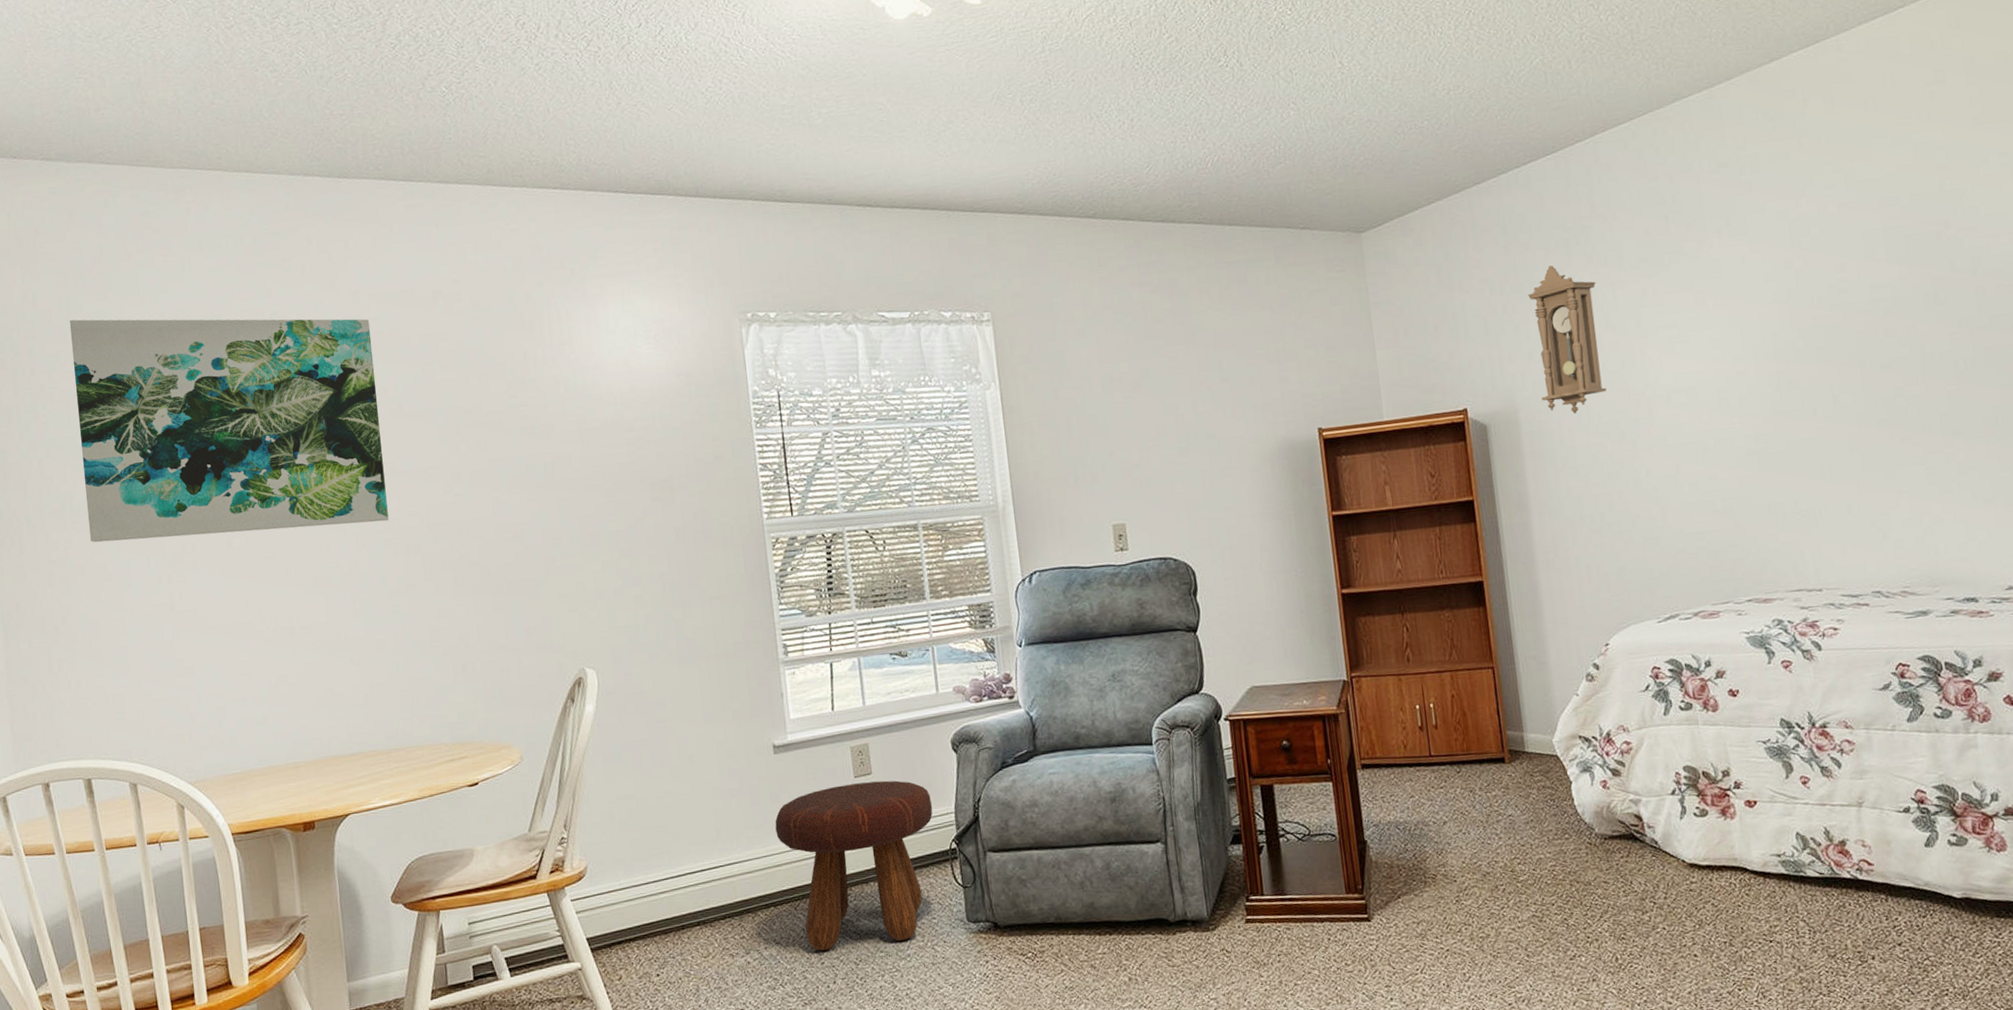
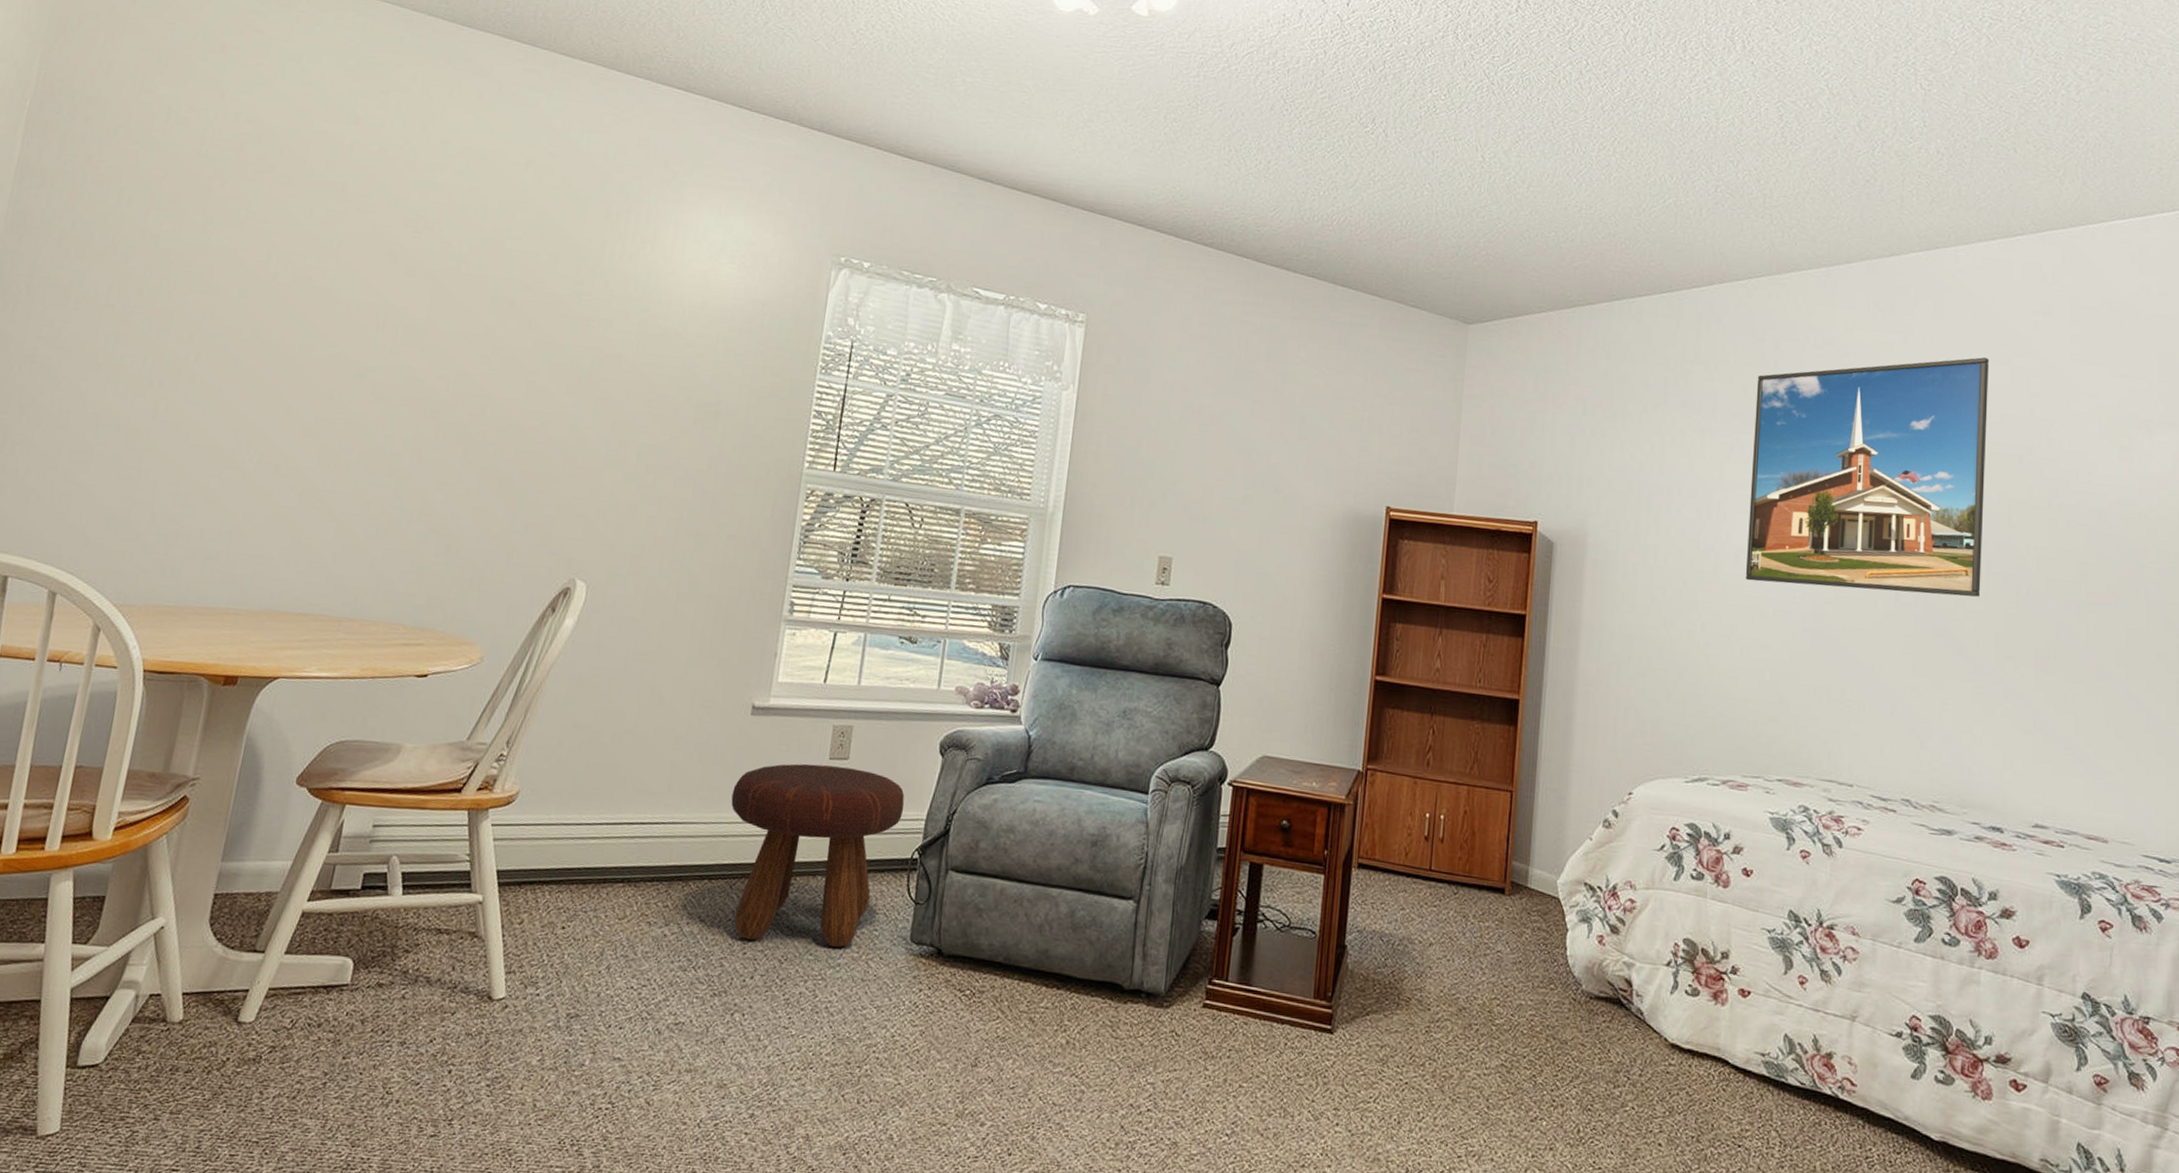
wall art: present [69,319,389,543] -> none [89,97,453,378]
pendulum clock: present [1528,265,1607,414] -> none [1612,400,1687,552]
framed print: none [1657,141,1919,418] -> present [1745,357,1989,597]

